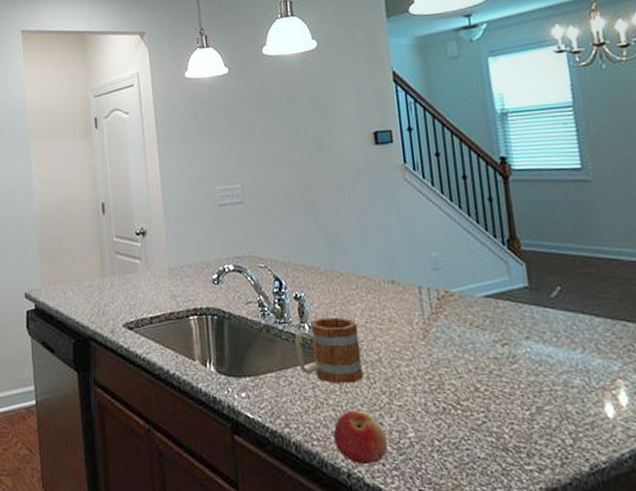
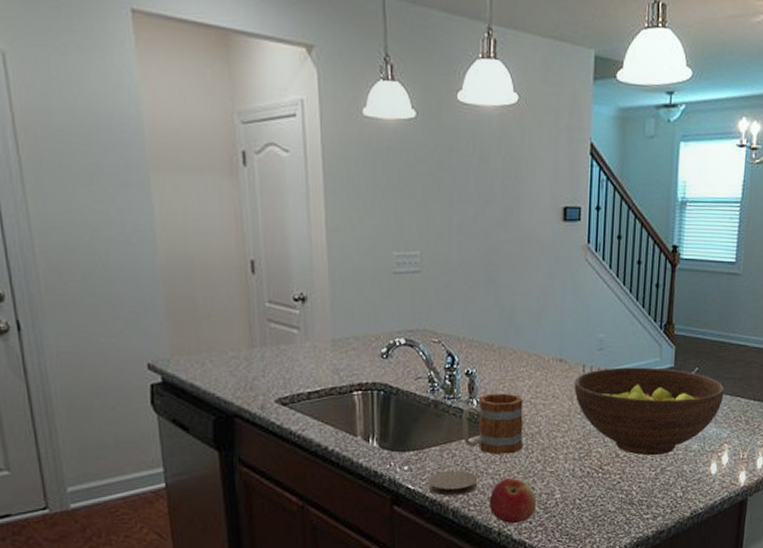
coaster: none [266,400,320,428] -> present [428,471,478,496]
fruit bowl: none [411,287,604,391] -> present [574,367,725,456]

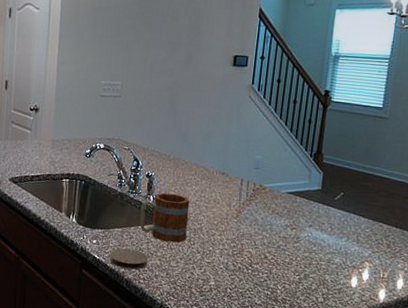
apple: present [489,477,536,524] -> none [155,261,194,300]
fruit bowl: present [574,367,725,456] -> none [232,184,368,263]

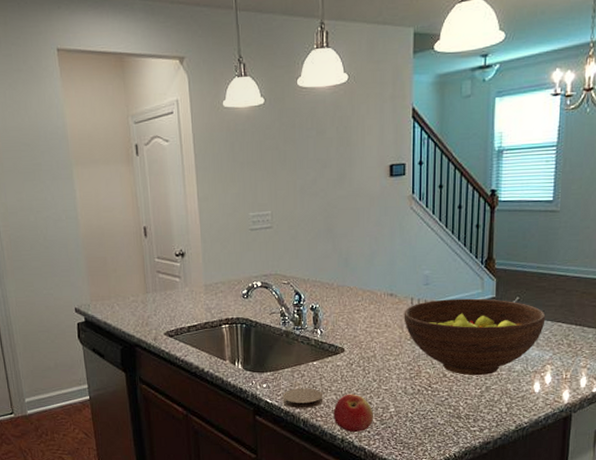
mug: present [140,192,190,243] -> none [308,323,361,375]
apple: none [155,261,194,300] -> present [333,394,373,433]
fruit bowl: none [232,184,368,263] -> present [404,298,546,376]

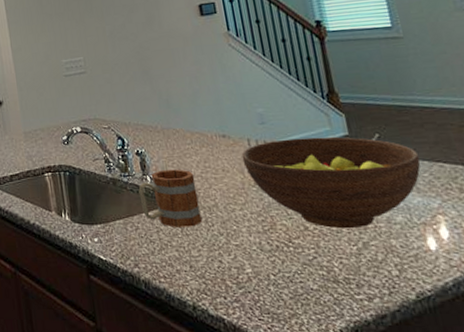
coaster: present [282,388,324,409] -> none [117,243,165,267]
mug: none [308,323,361,375] -> present [138,169,203,228]
apple: present [333,394,373,433] -> none [178,250,228,298]

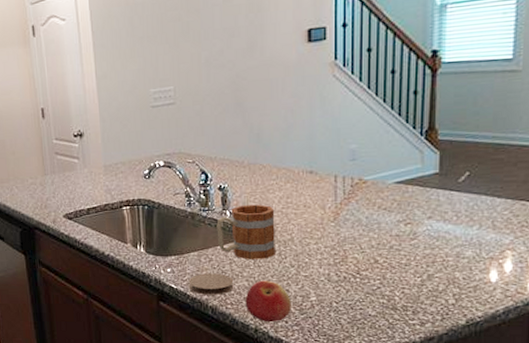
coaster: none [117,243,165,267] -> present [188,273,234,295]
apple: none [178,250,228,298] -> present [245,280,291,323]
fruit bowl: present [241,137,421,229] -> none [326,174,504,262]

